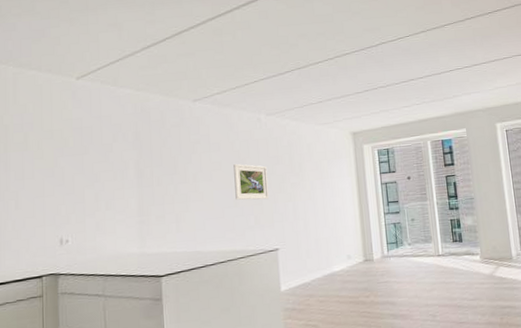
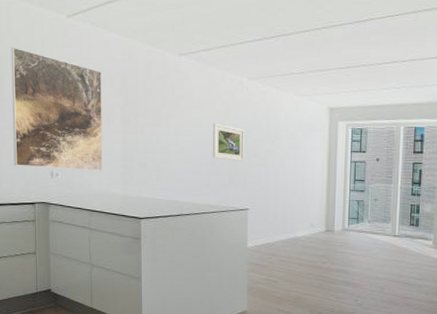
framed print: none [17,115,117,238] -> present [11,46,103,171]

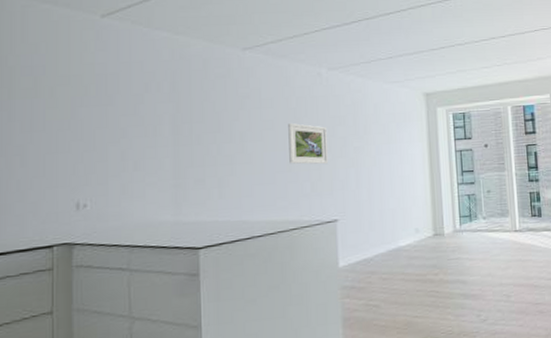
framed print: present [11,46,103,171] -> none [25,55,147,201]

